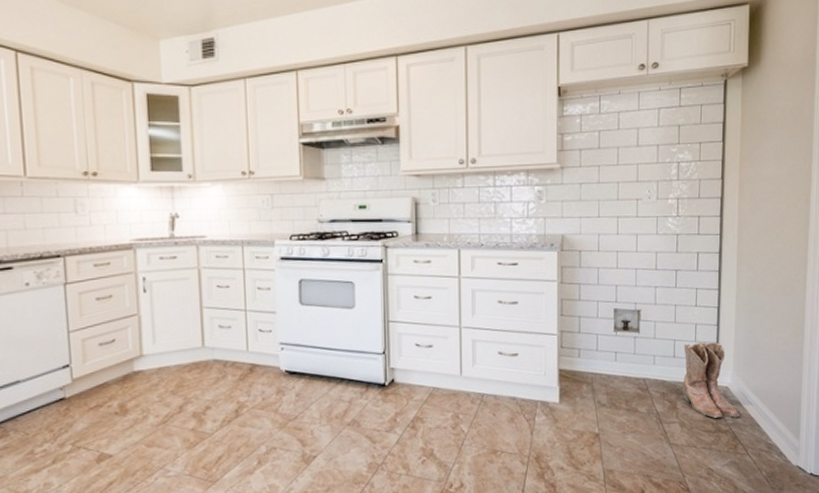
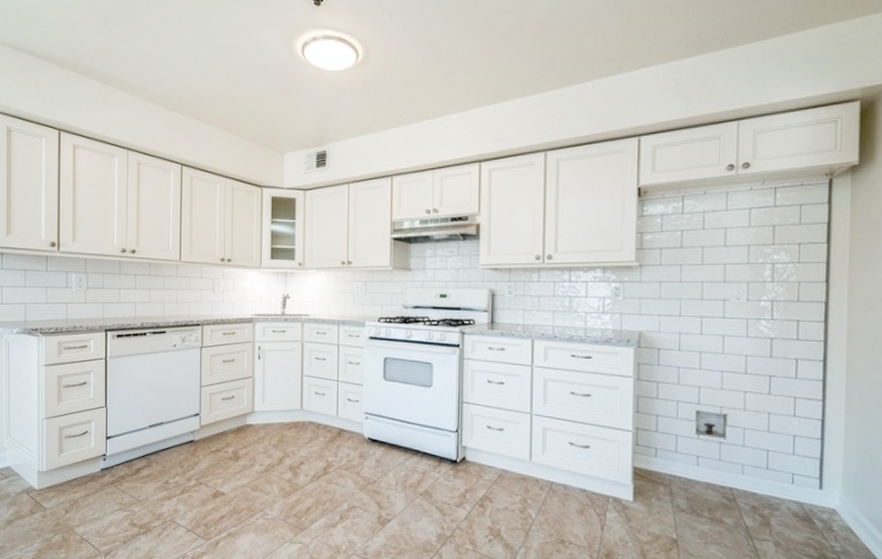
boots: present [681,342,740,419] -> none [776,456,852,546]

